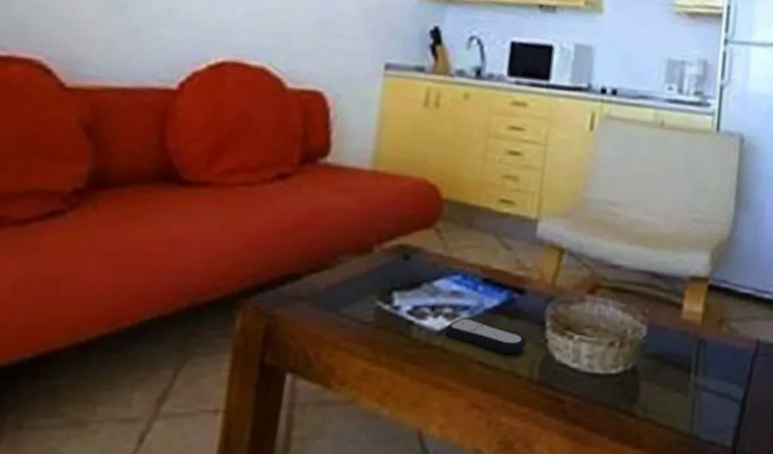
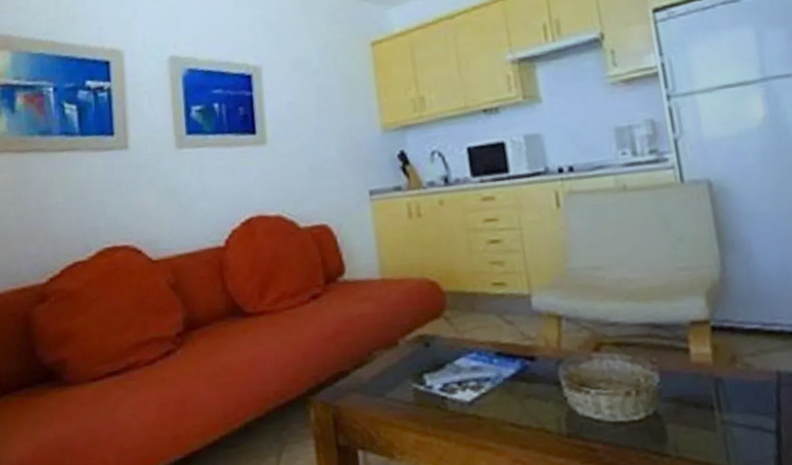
remote control: present [445,318,527,355] -> none [474,387,549,415]

